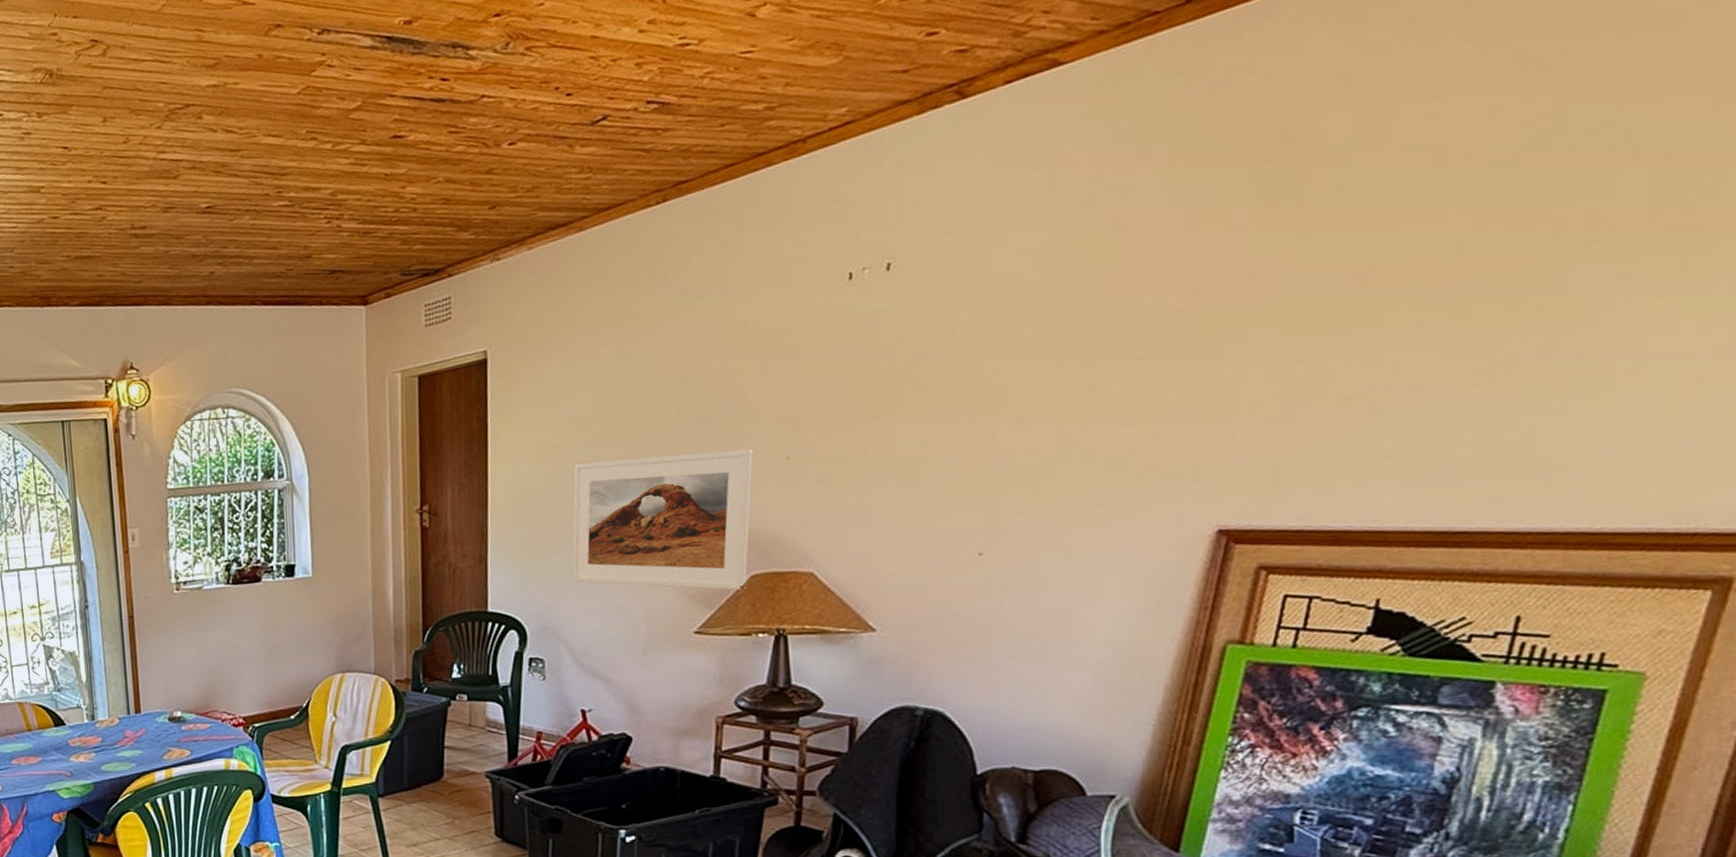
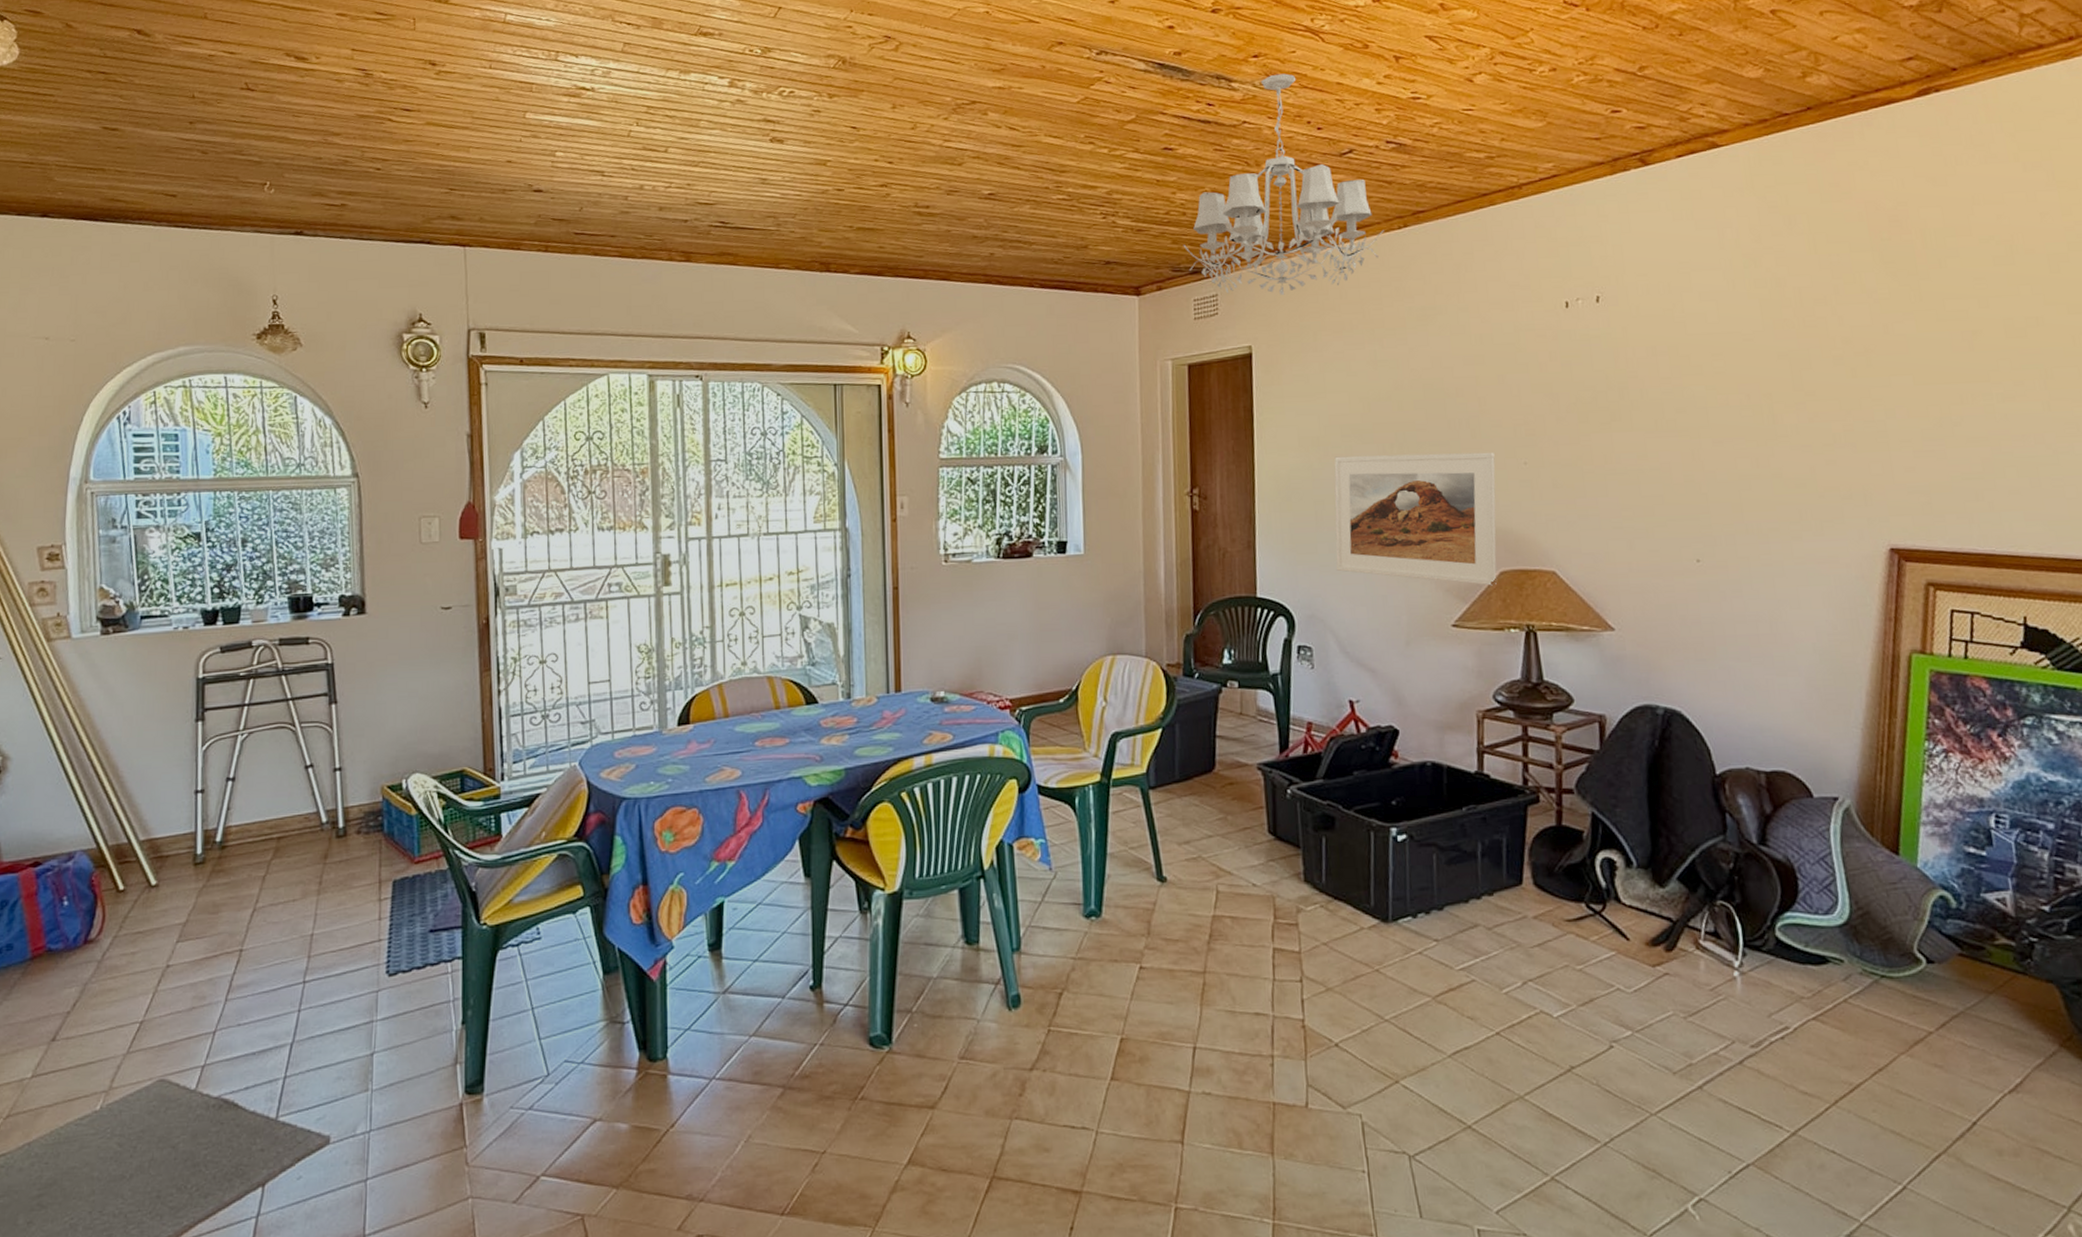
chandelier: none [413,32,640,296] -> present [1183,73,1384,295]

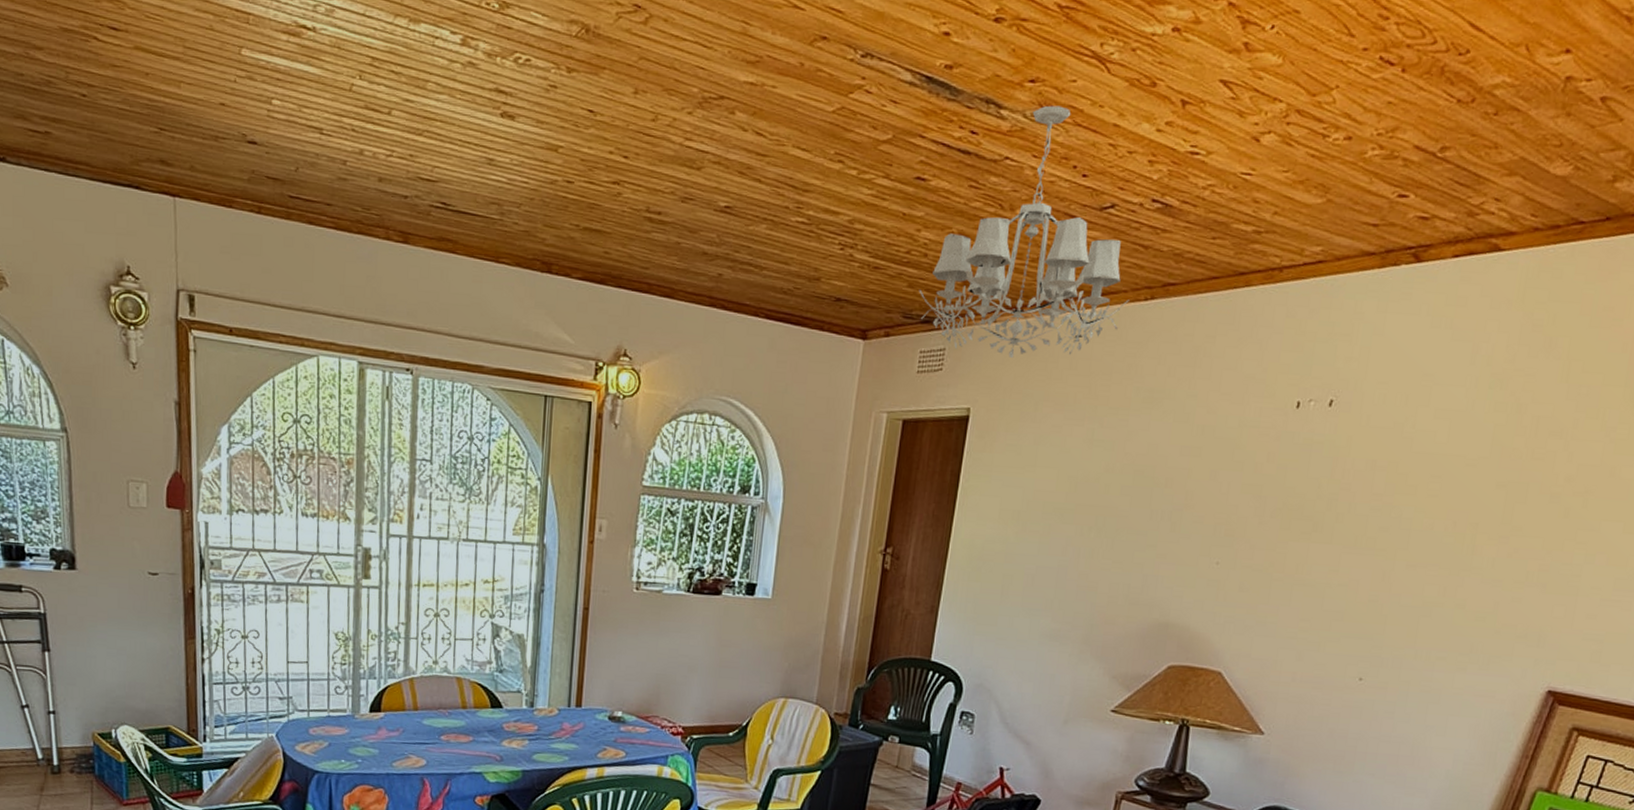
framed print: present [1334,452,1497,586] -> none [1011,533,1189,678]

